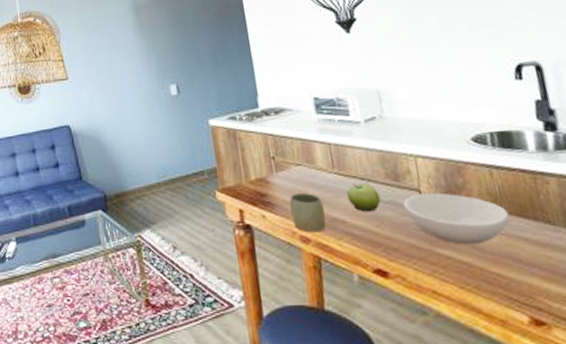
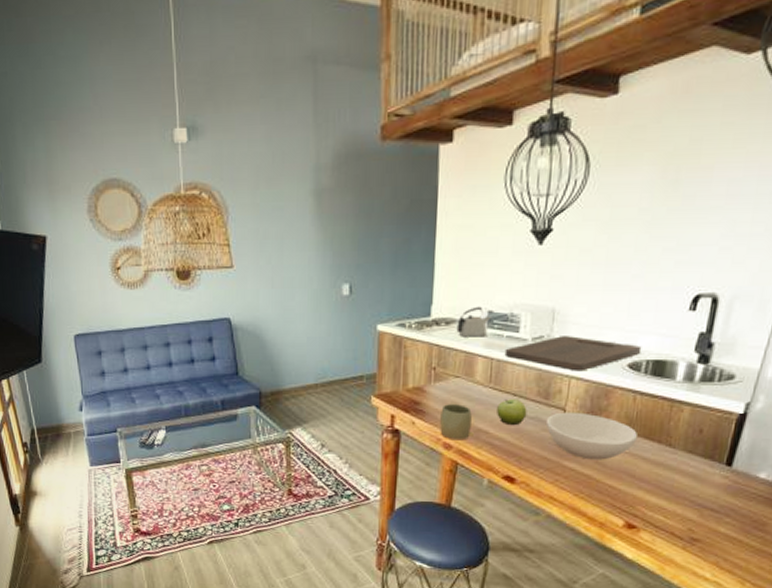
kettle: none [285,94,319,125] -> present [456,306,493,337]
cutting board: none [340,114,481,150] -> present [504,336,642,372]

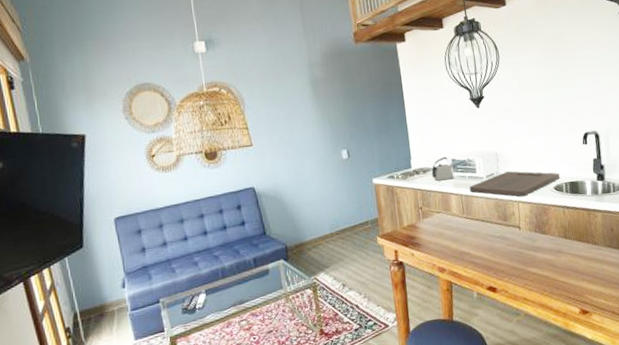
mug: present [440,404,472,441] -> none [431,234,457,264]
fruit: present [497,399,527,426] -> none [472,224,495,246]
bowl: present [545,412,637,460] -> none [508,227,573,264]

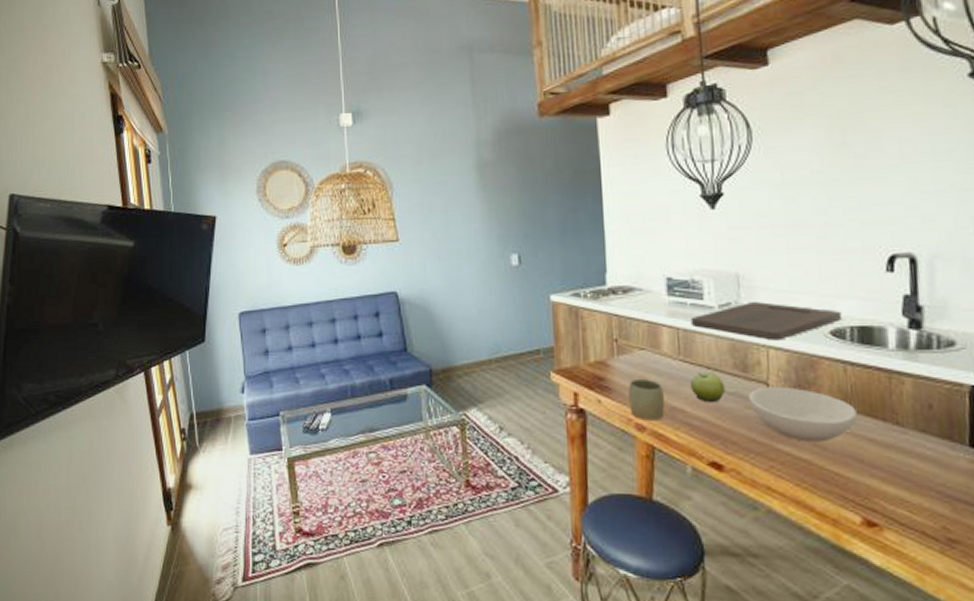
kettle: present [431,156,456,181] -> none [635,273,672,306]
mug: none [431,234,457,264] -> present [628,380,665,421]
fruit: none [472,224,495,246] -> present [691,373,726,403]
bowl: none [508,227,573,264] -> present [748,386,857,442]

